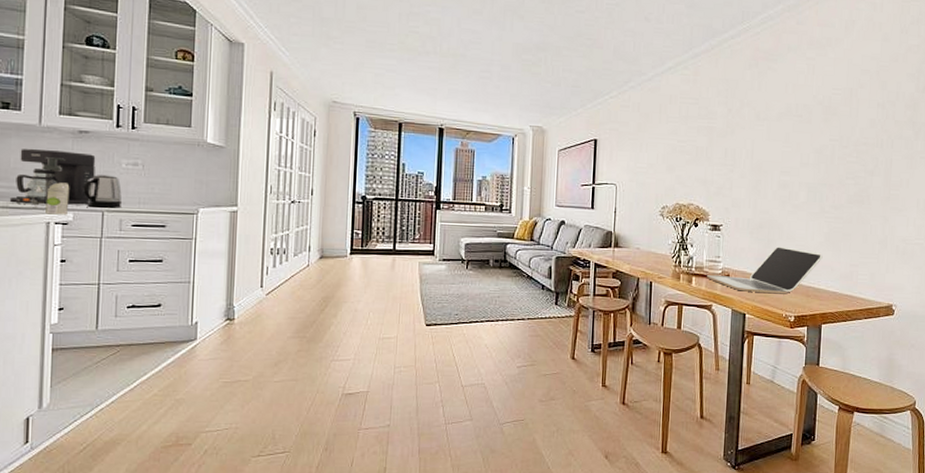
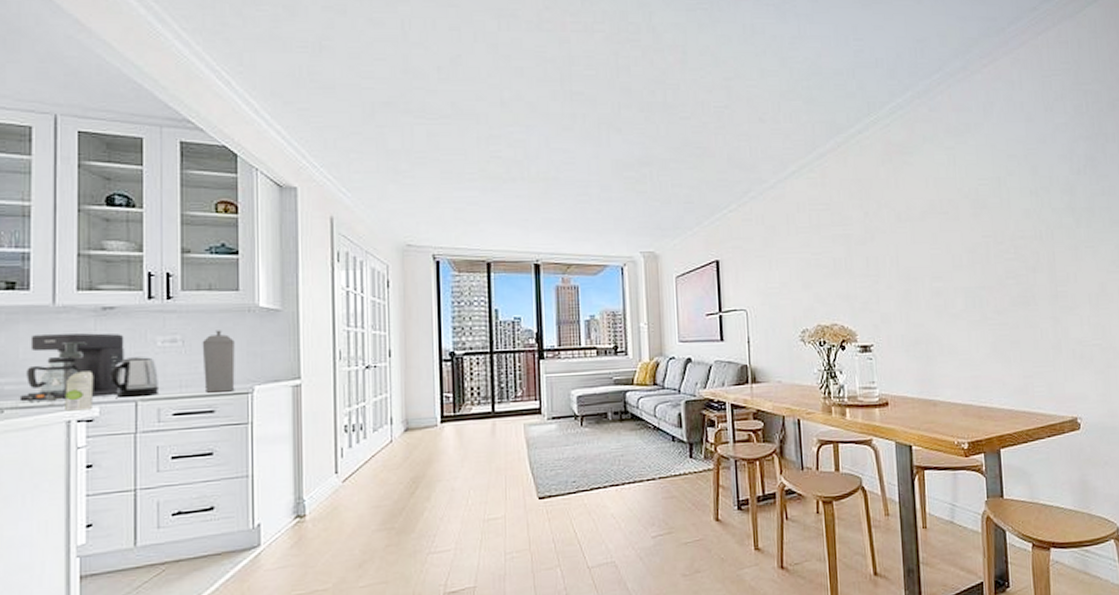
canister: none [158,159,185,212] -> present [202,330,235,394]
laptop: present [706,247,823,294] -> none [861,363,991,420]

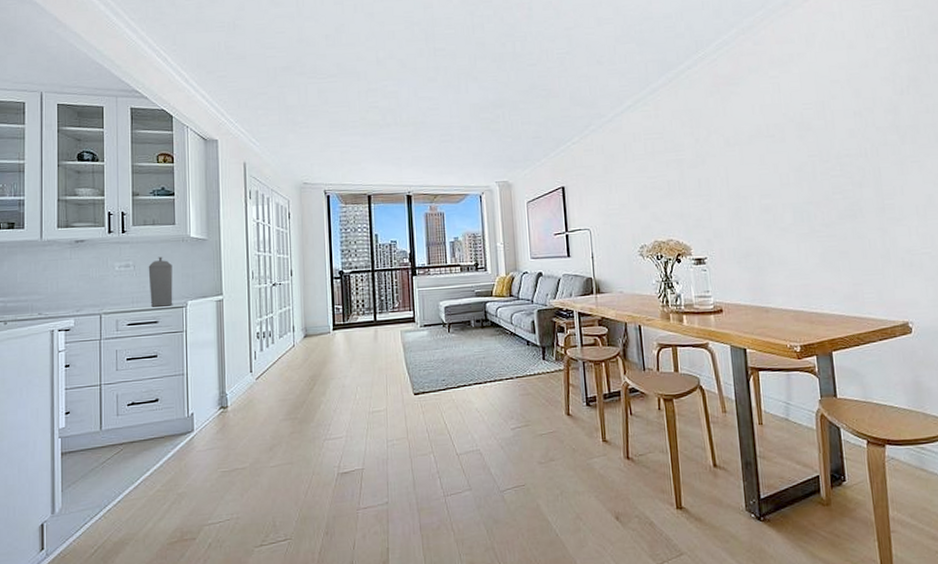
coffee maker: present [19,333,124,402] -> none [17,261,92,316]
soap dispenser: present [47,341,94,411] -> none [37,268,70,323]
kettle: present [110,357,160,399] -> none [82,279,118,313]

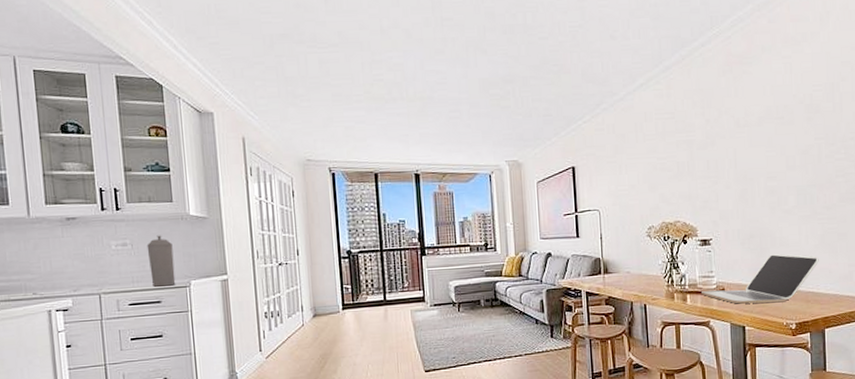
laptop: none [697,273,821,325] -> present [700,254,819,304]

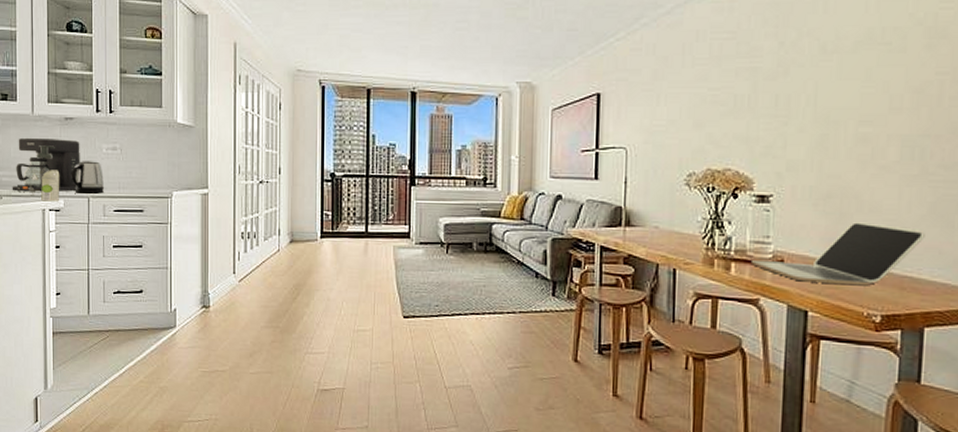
coffee maker: none [10,239,88,296] -> present [12,138,80,192]
soap dispenser: none [30,246,67,303] -> present [29,145,60,202]
kettle: none [77,258,117,292] -> present [71,161,105,195]
canister: present [147,235,176,288] -> none [134,141,159,196]

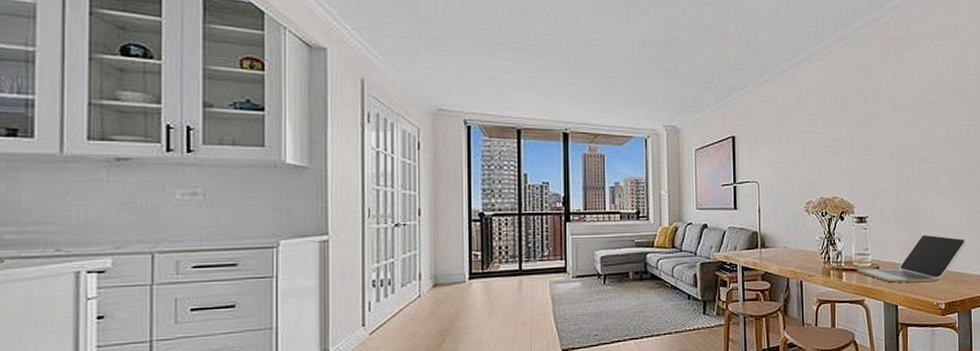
coffee maker: present [12,138,80,192] -> none [21,184,140,252]
soap dispenser: present [29,145,60,202] -> none [53,192,106,262]
kettle: present [71,161,105,195] -> none [124,209,179,251]

